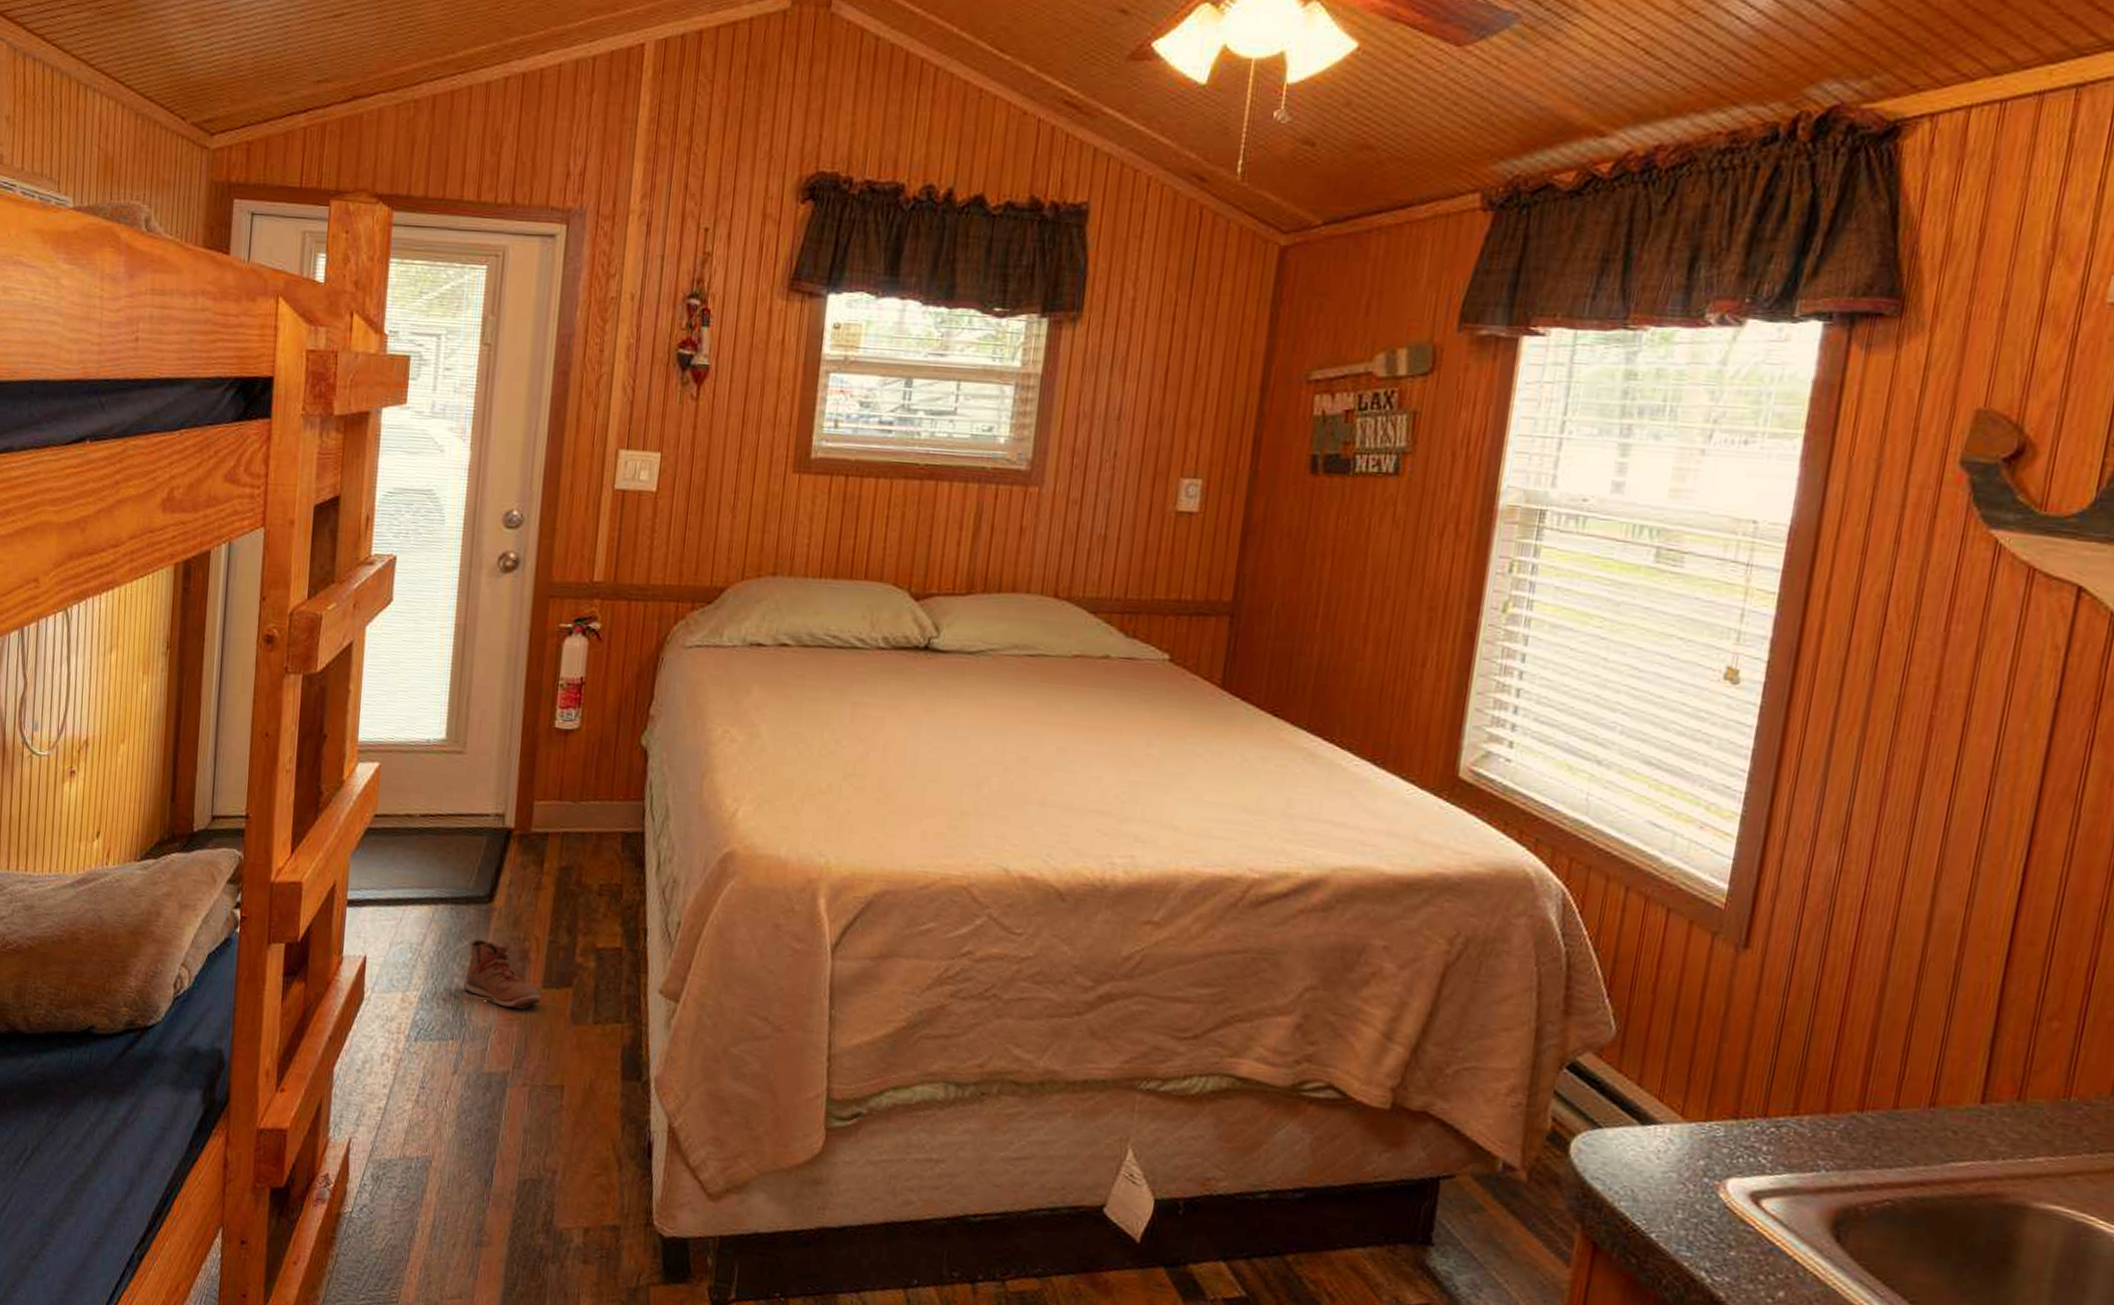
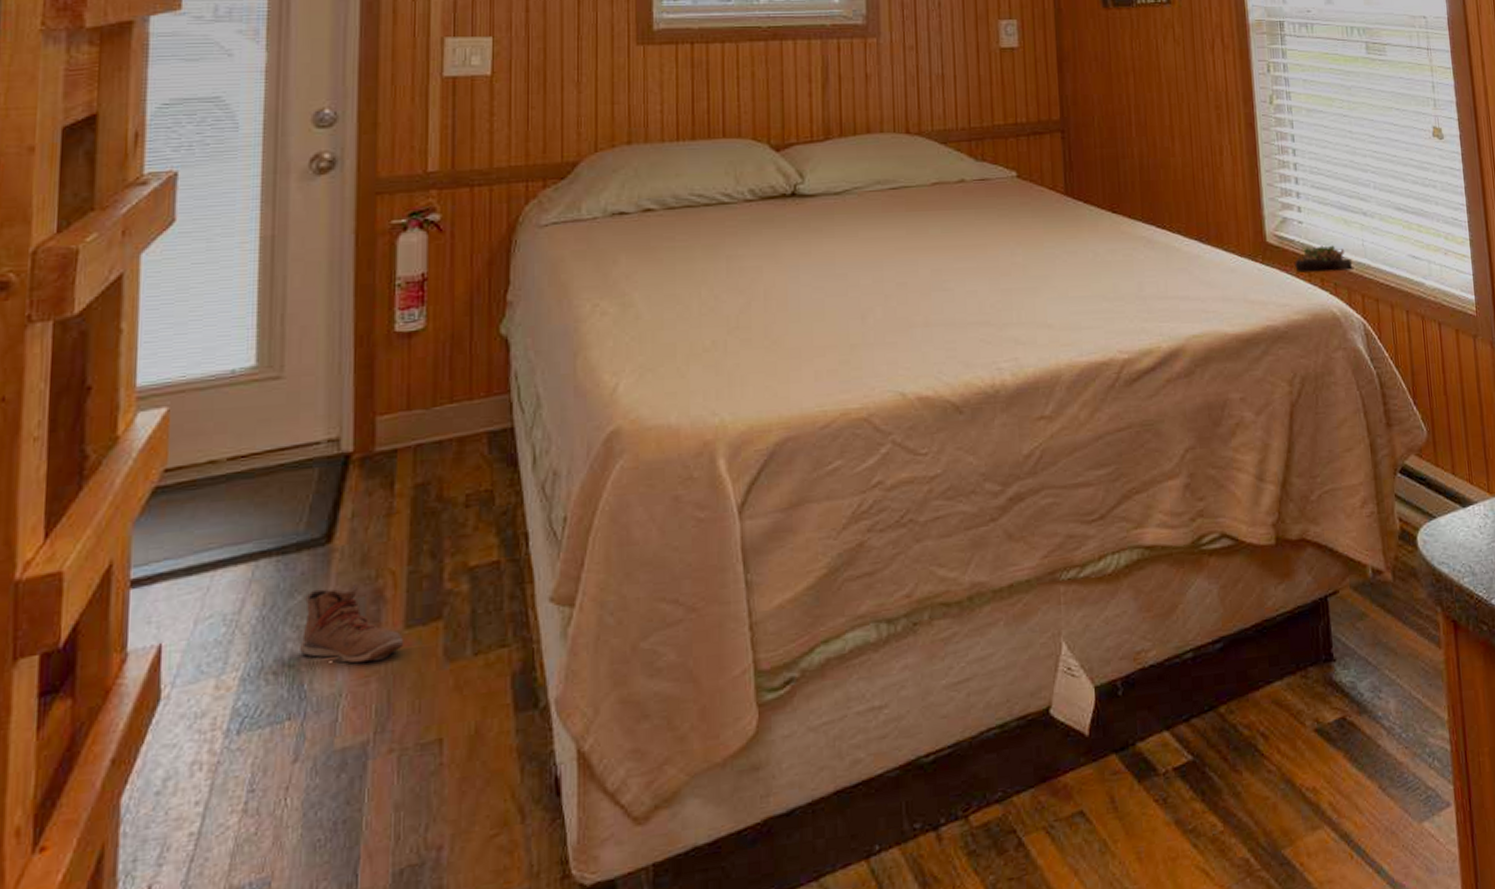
succulent plant: none [1488,790,1568,828] -> present [1295,245,1354,274]

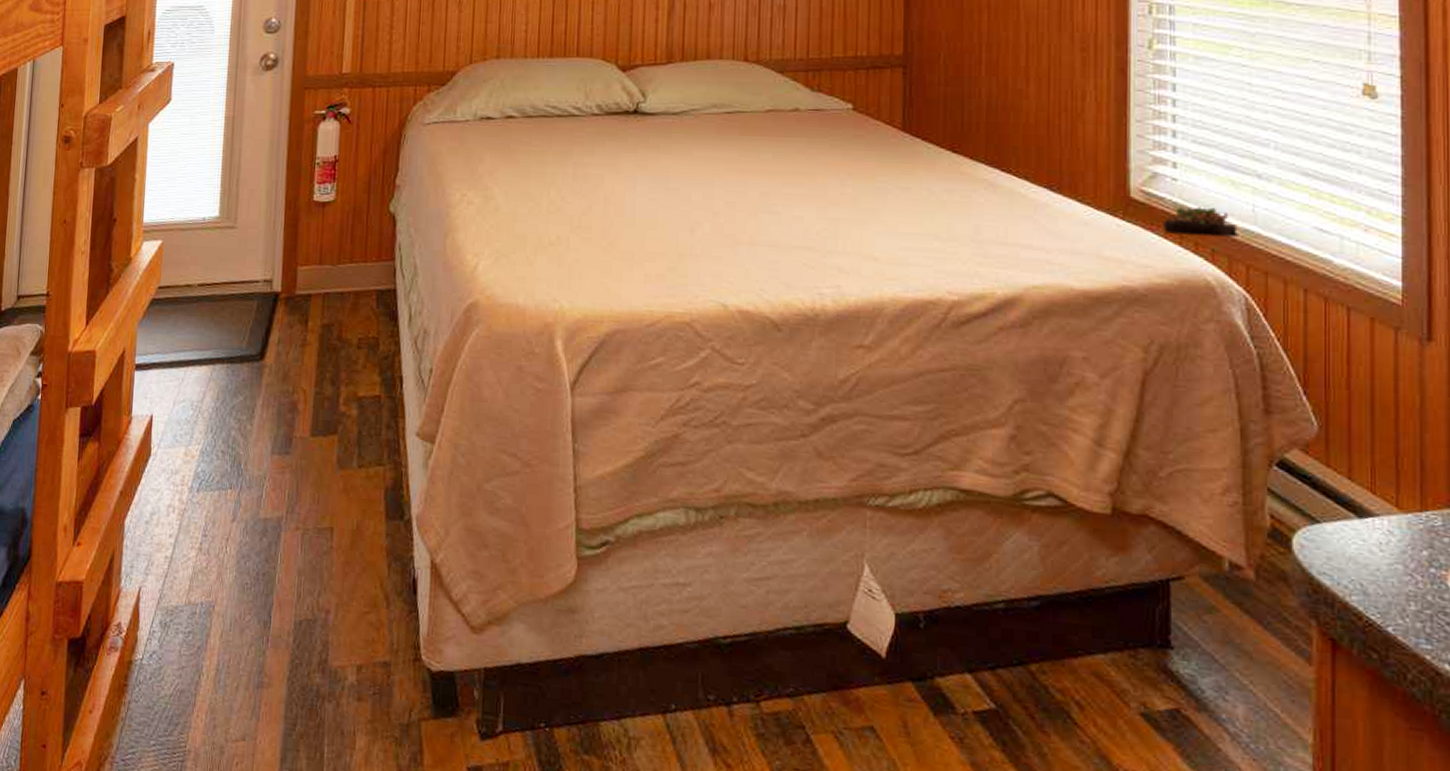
hiking boot: present [300,584,404,664] -> none [240,394,310,458]

